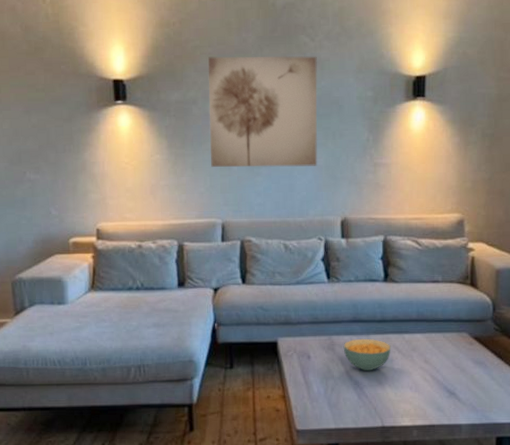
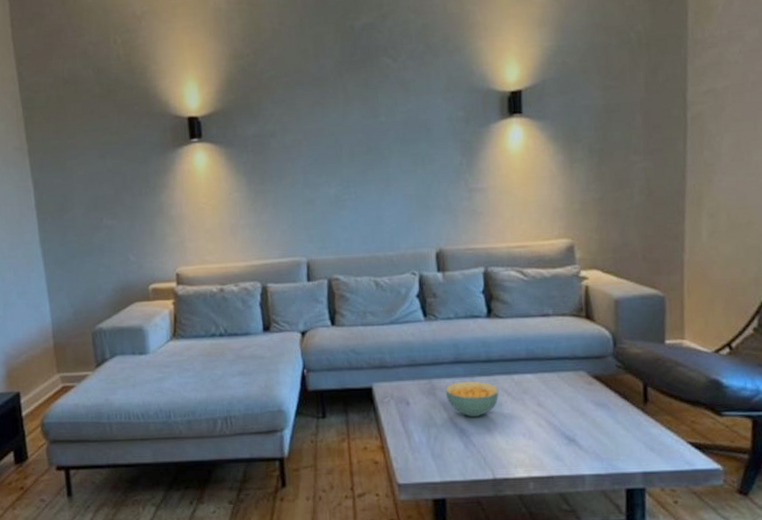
wall art: present [207,55,318,168] -> none [284,78,407,202]

